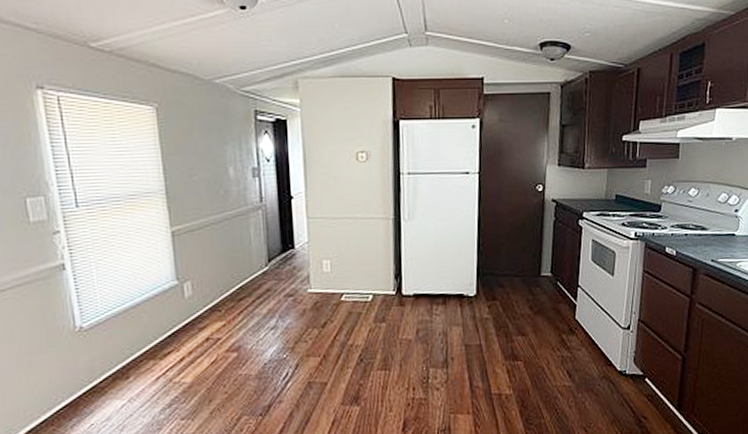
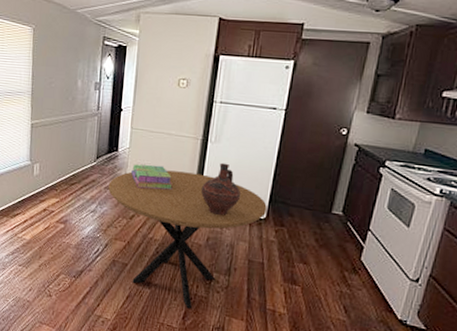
dining table: none [288,258,476,417] -> present [108,170,267,309]
stack of books: none [314,256,368,289] -> present [130,164,173,190]
ceramic jug: none [401,241,447,303] -> present [200,162,241,216]

